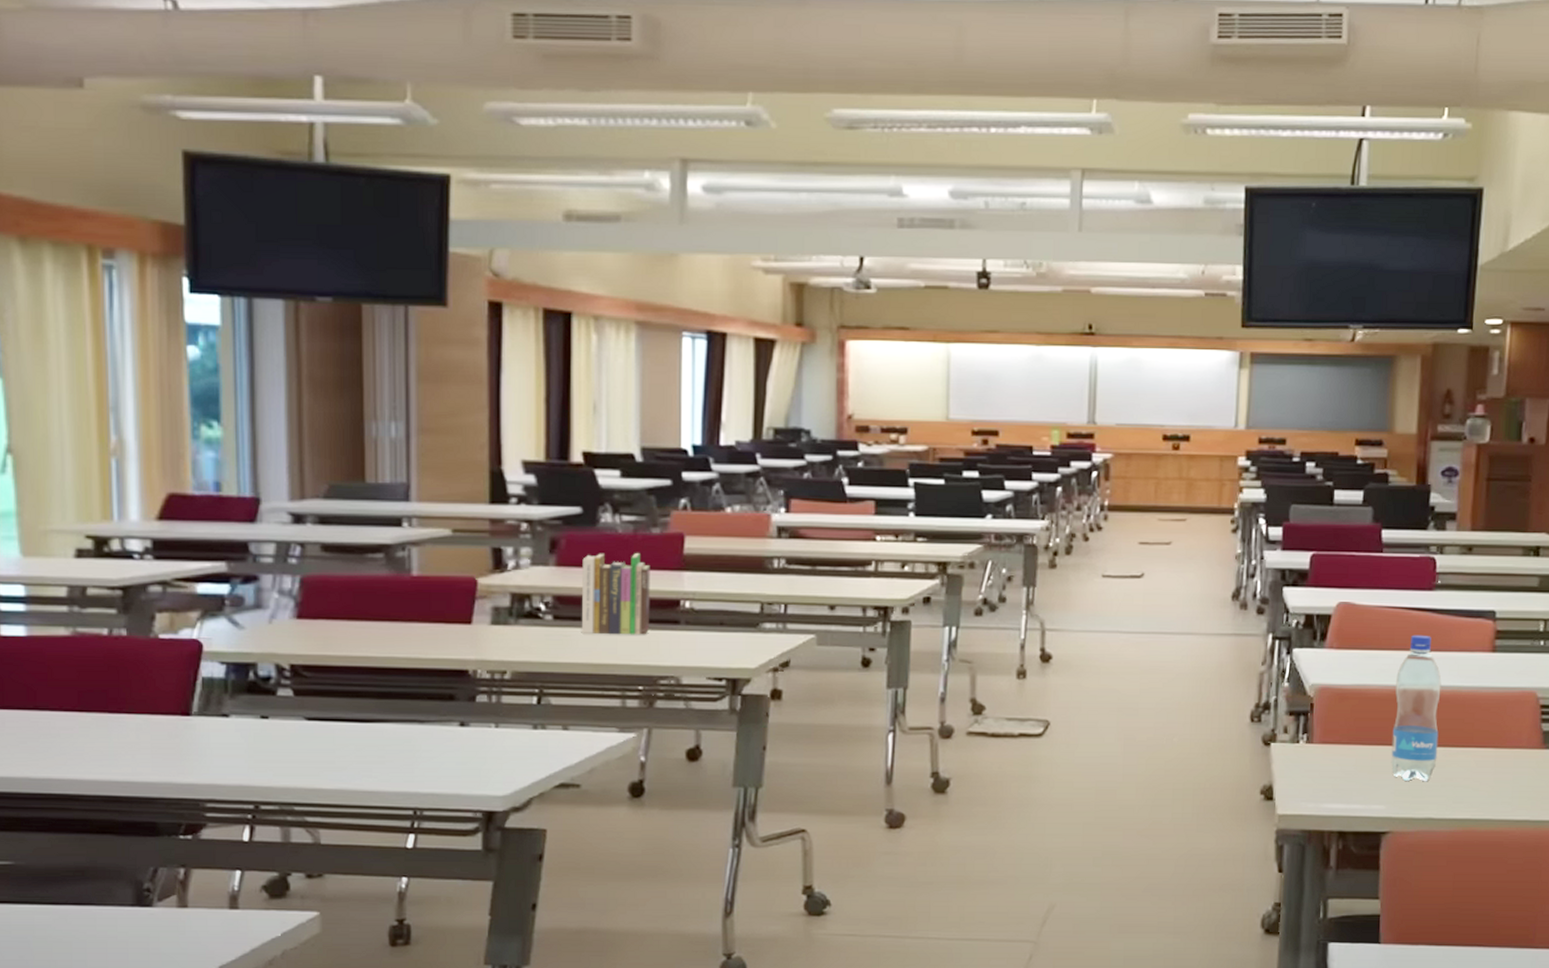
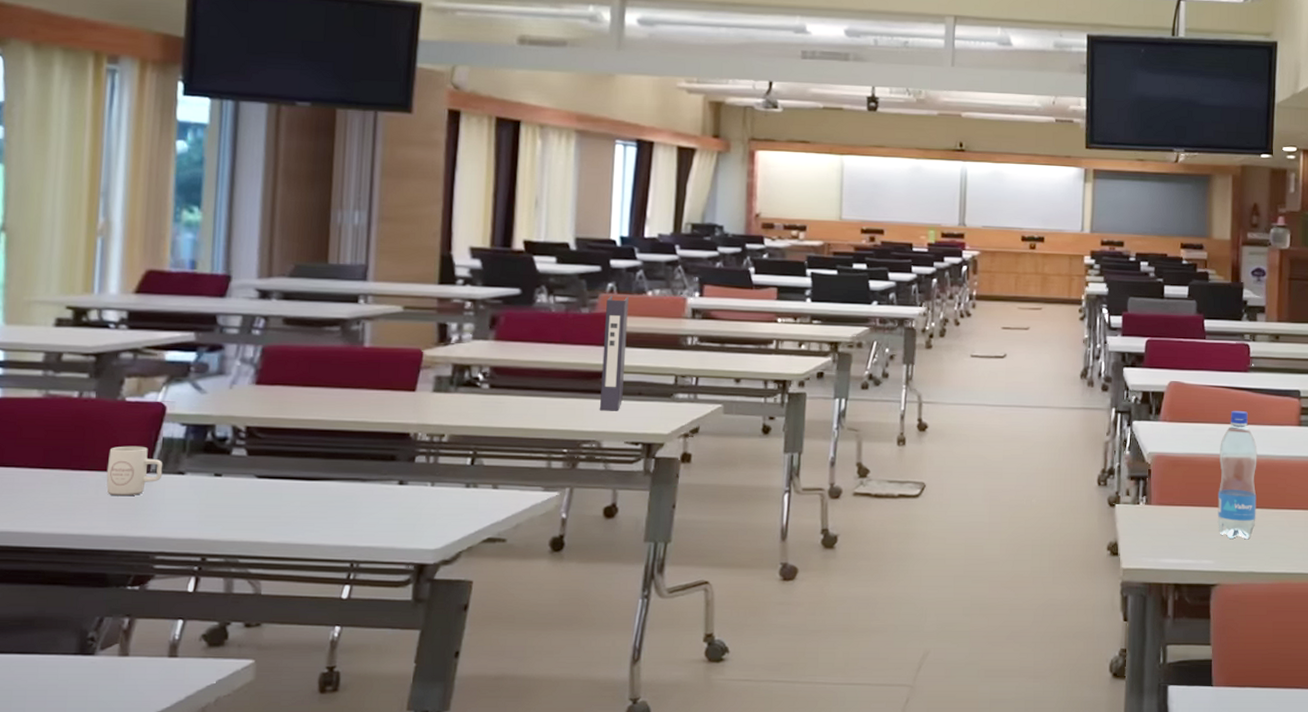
mug: none [146,686,206,741] -> present [106,446,163,496]
books: present [581,552,651,635] -> none [514,329,579,403]
binder: none [678,513,705,644] -> present [600,296,629,411]

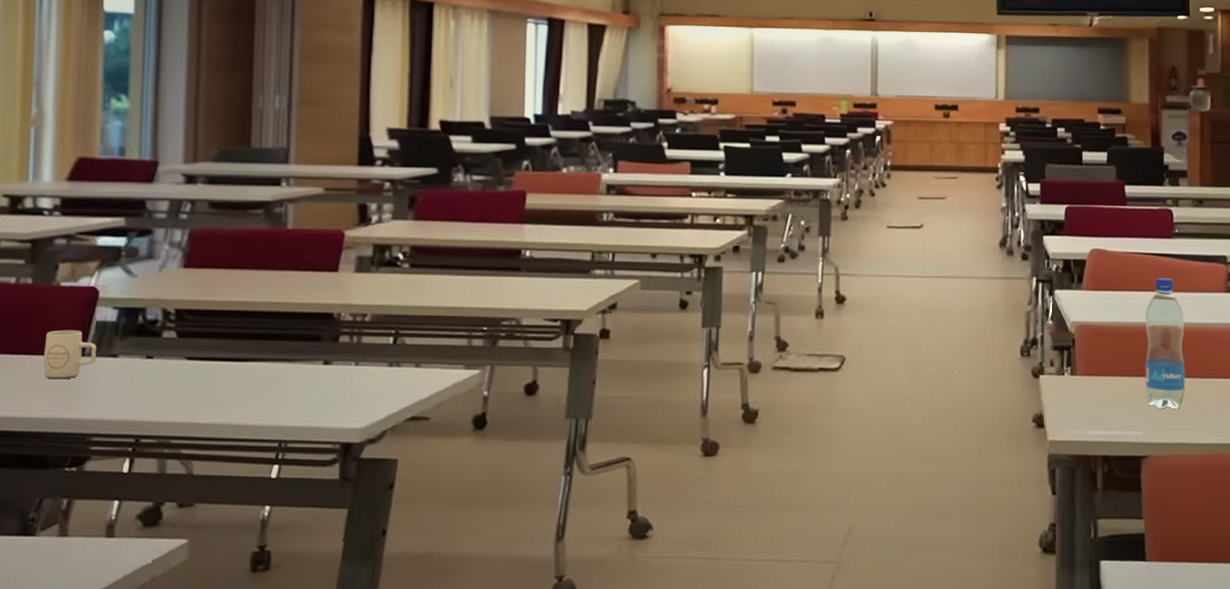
binder: present [600,296,629,411] -> none [518,173,544,288]

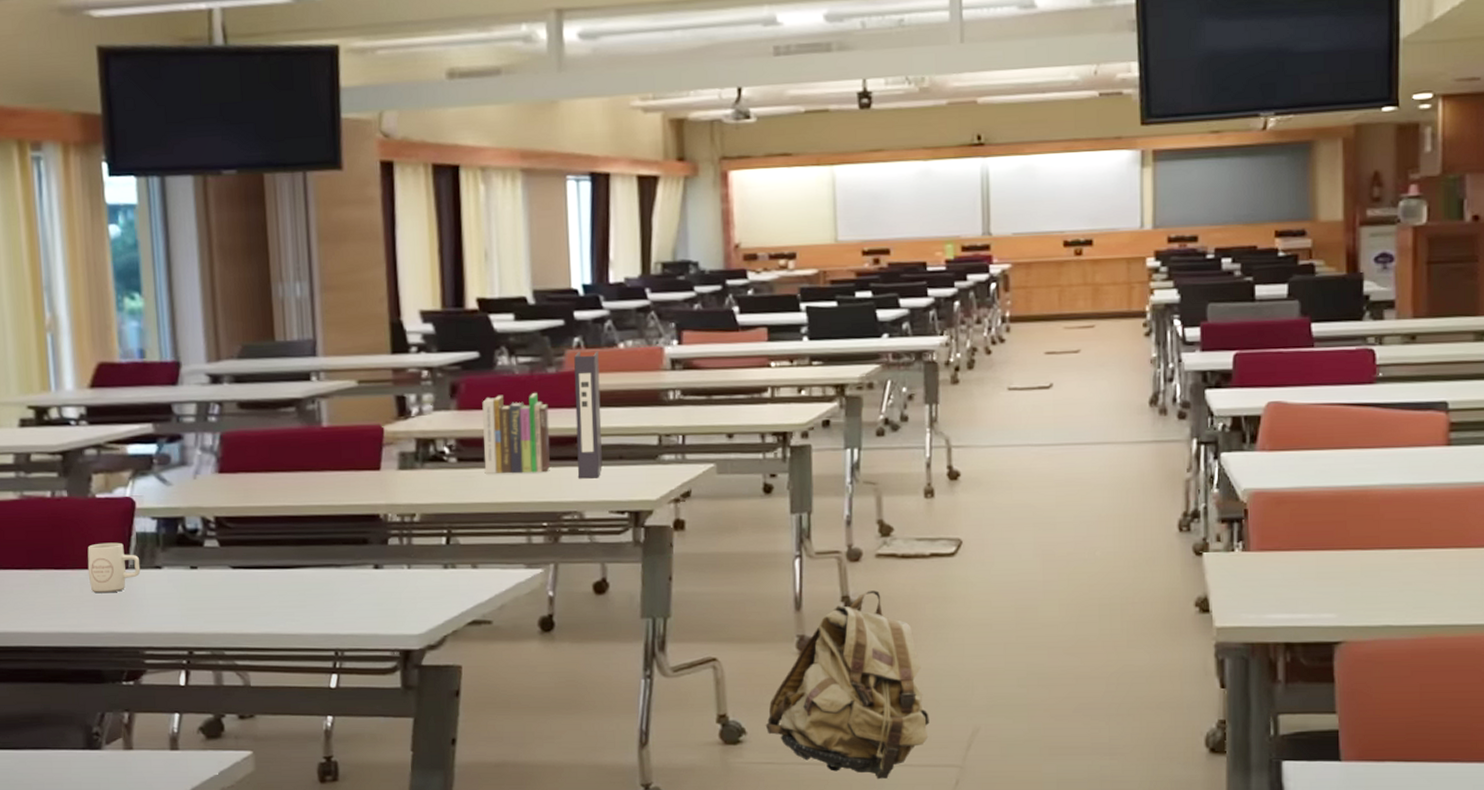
books: none [434,207,496,281] -> present [482,392,550,474]
binder: none [518,173,544,288] -> present [574,351,602,479]
backpack: none [670,398,812,574] -> present [765,589,930,780]
bottle: present [1145,277,1186,410] -> none [1338,431,1392,587]

